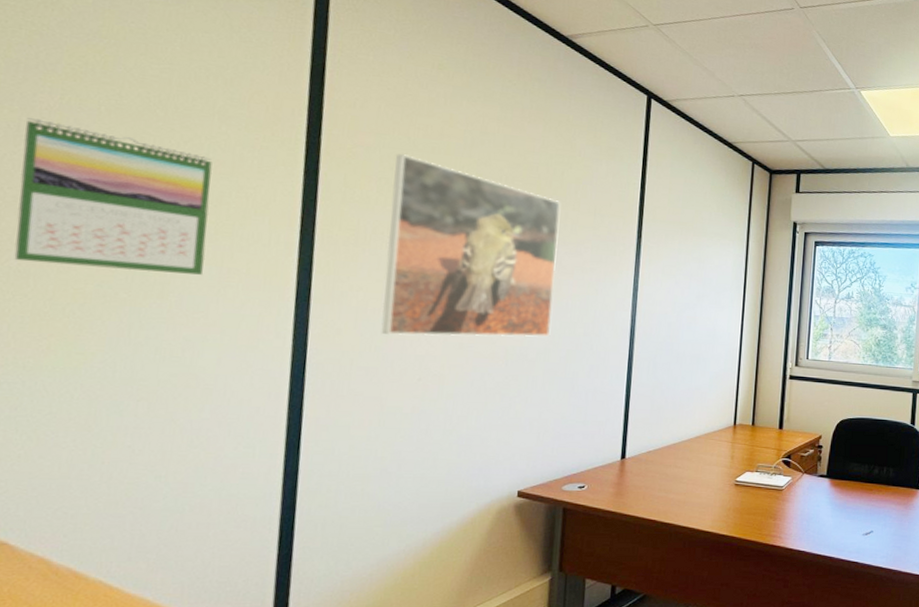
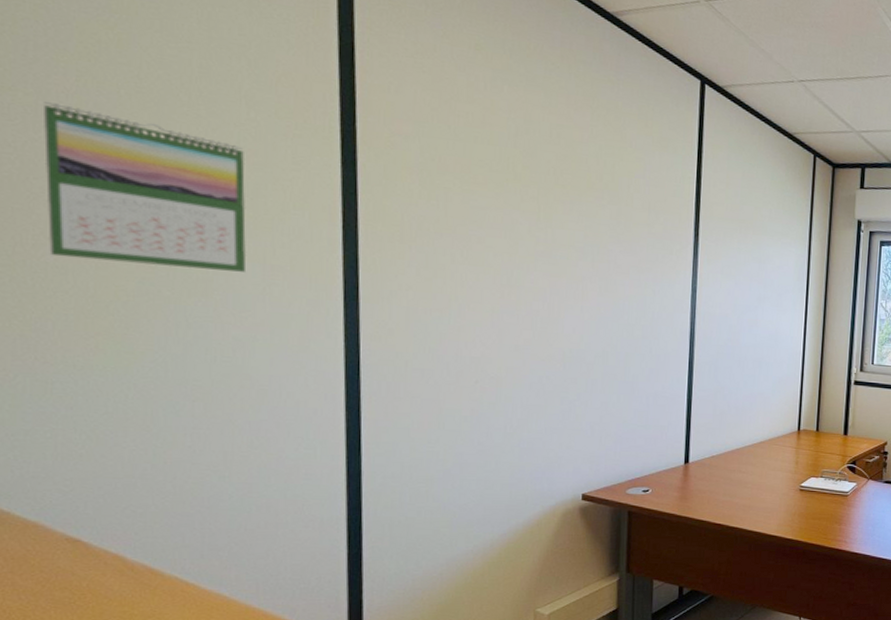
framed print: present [381,153,560,337] -> none [433,143,613,340]

